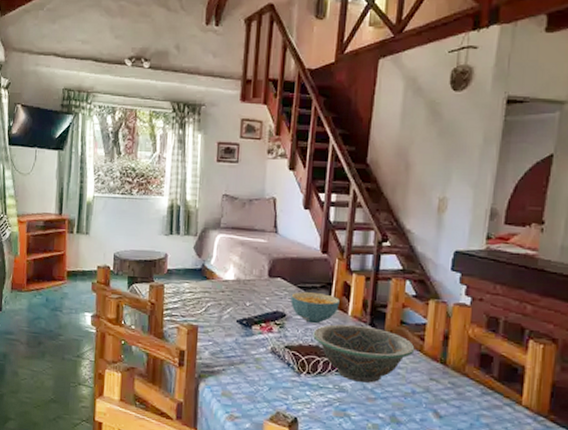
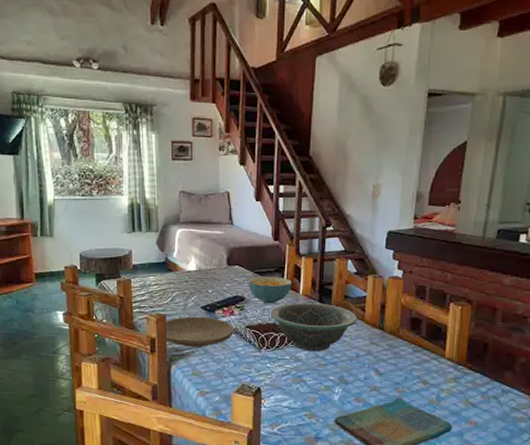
plate: none [194,329,272,365] -> present [164,316,235,347]

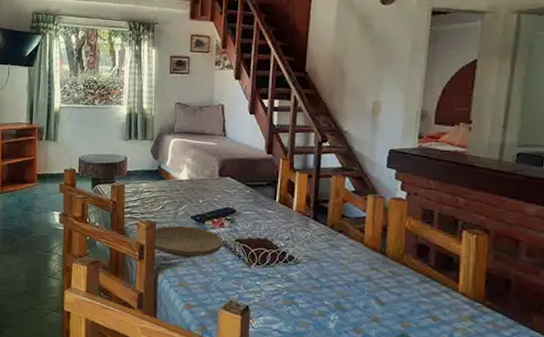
cereal bowl: present [249,277,292,304] -> none [240,189,285,219]
decorative bowl: present [270,303,358,351] -> none [261,219,356,273]

